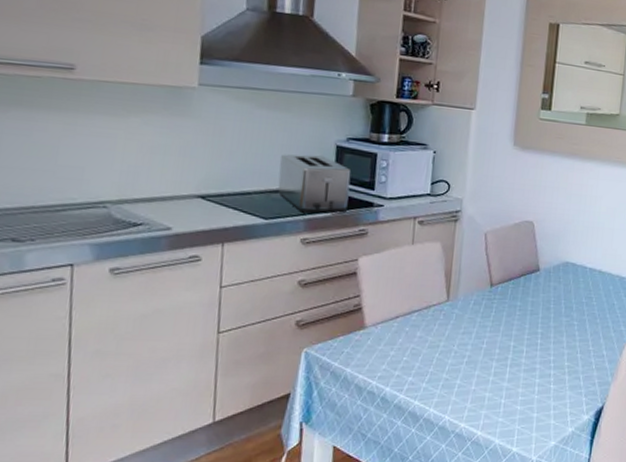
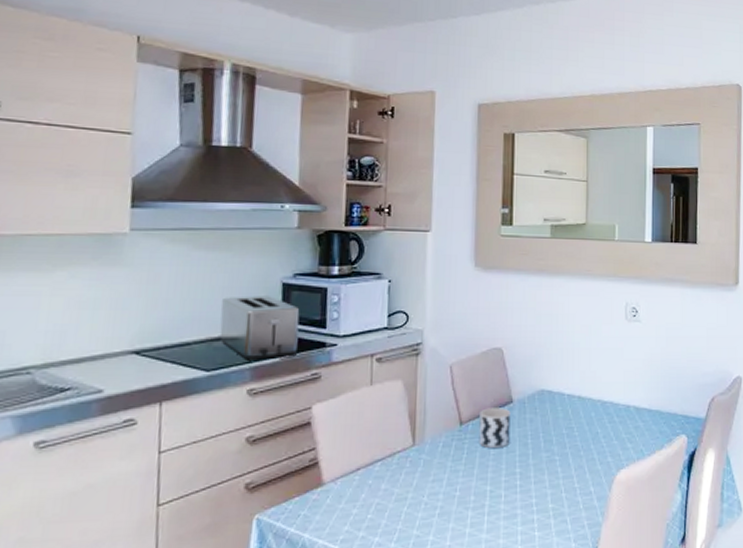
cup: none [506,274,537,310] -> present [479,408,511,449]

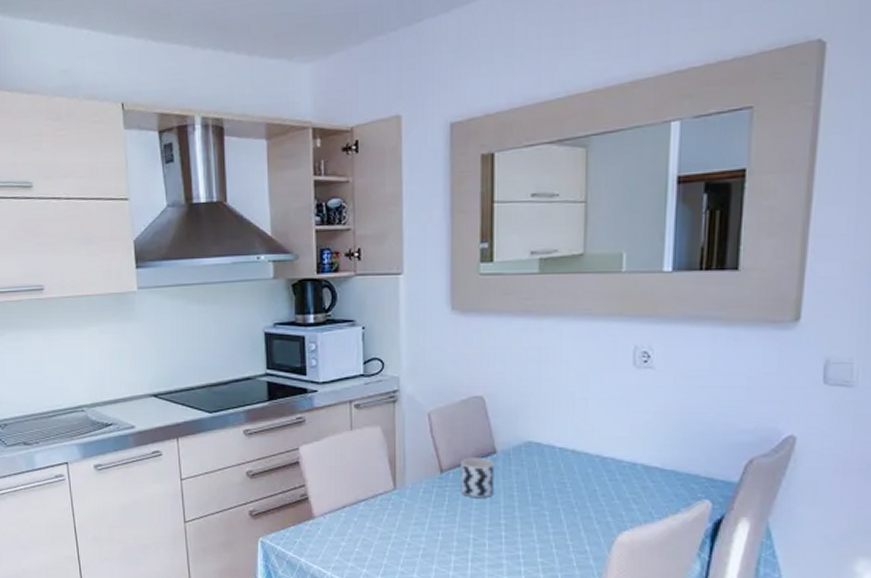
toaster: present [219,296,300,360] -> none [215,345,282,404]

